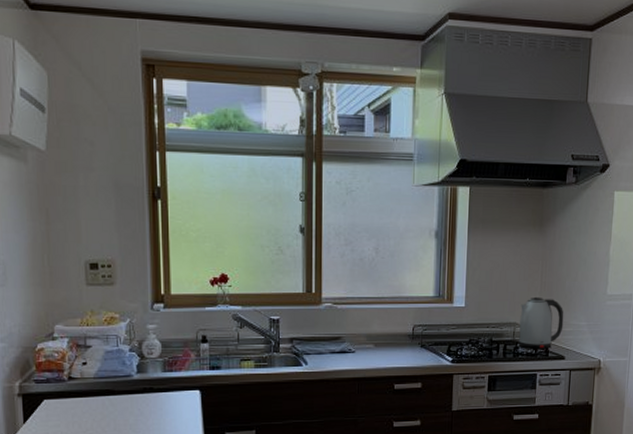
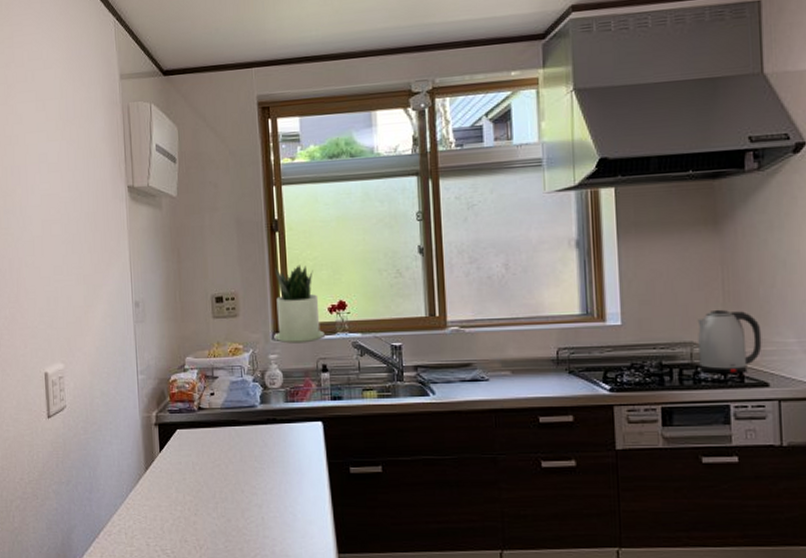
planter: none [153,235,206,314] -> present [274,264,325,344]

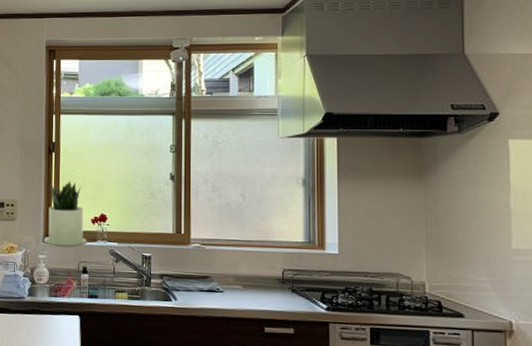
kettle: present [697,309,762,374] -> none [403,247,459,304]

